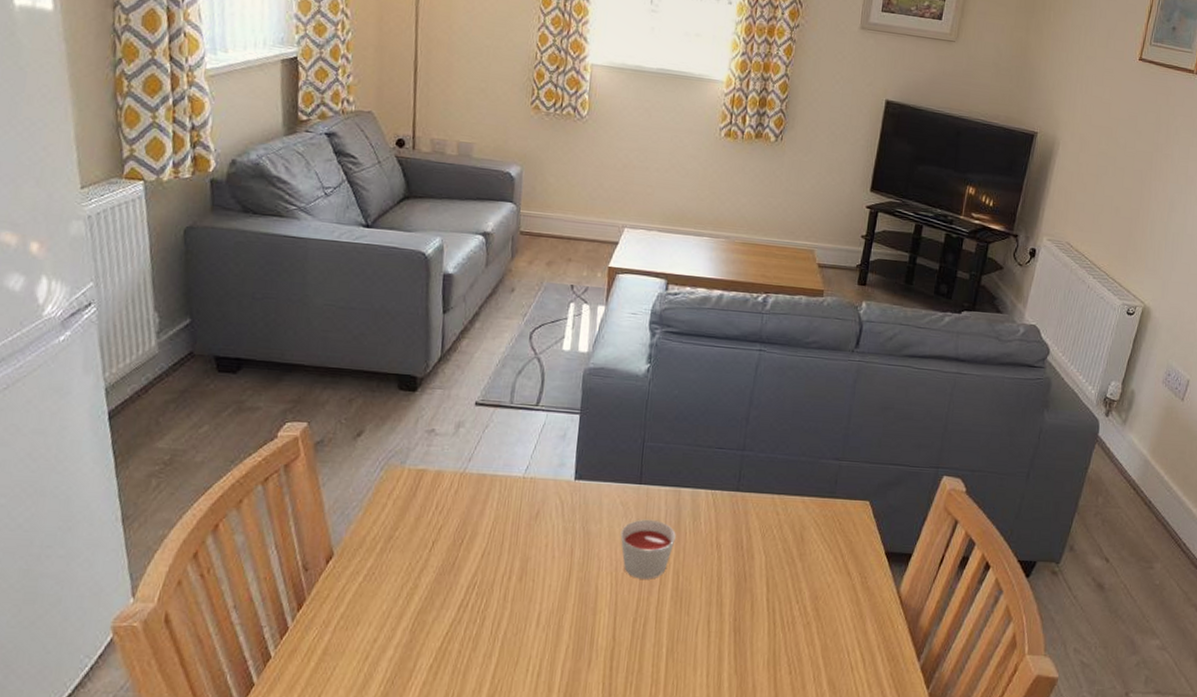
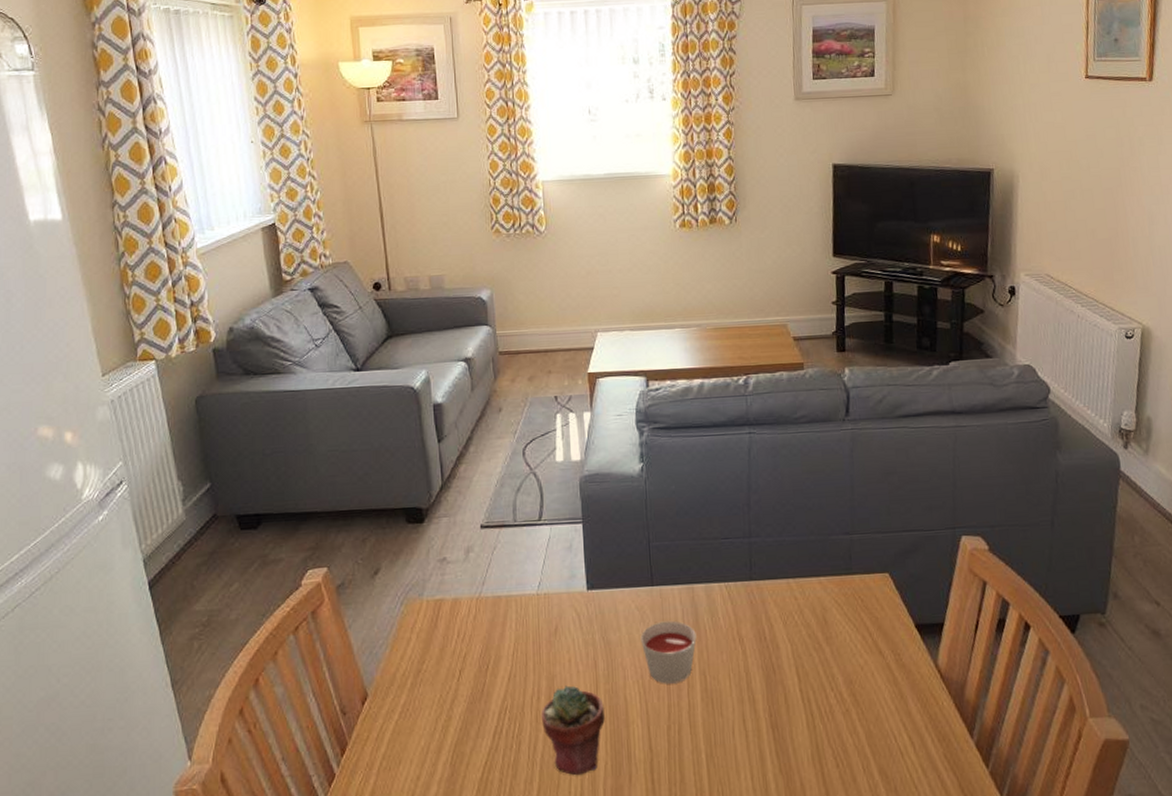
potted succulent: none [509,569,574,655] -> present [540,685,605,776]

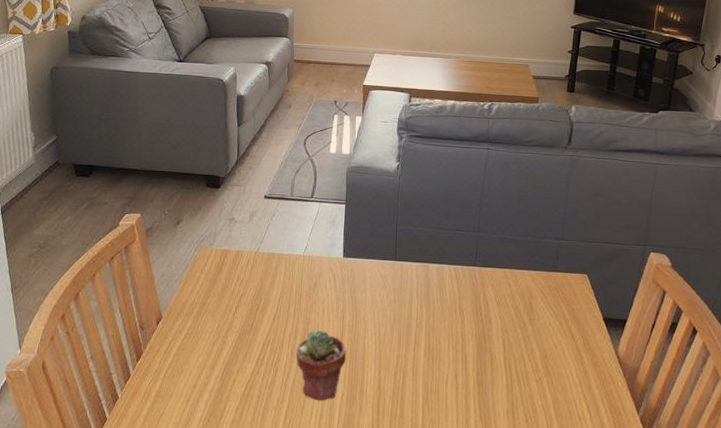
candle: present [640,620,697,684] -> none [381,289,426,340]

